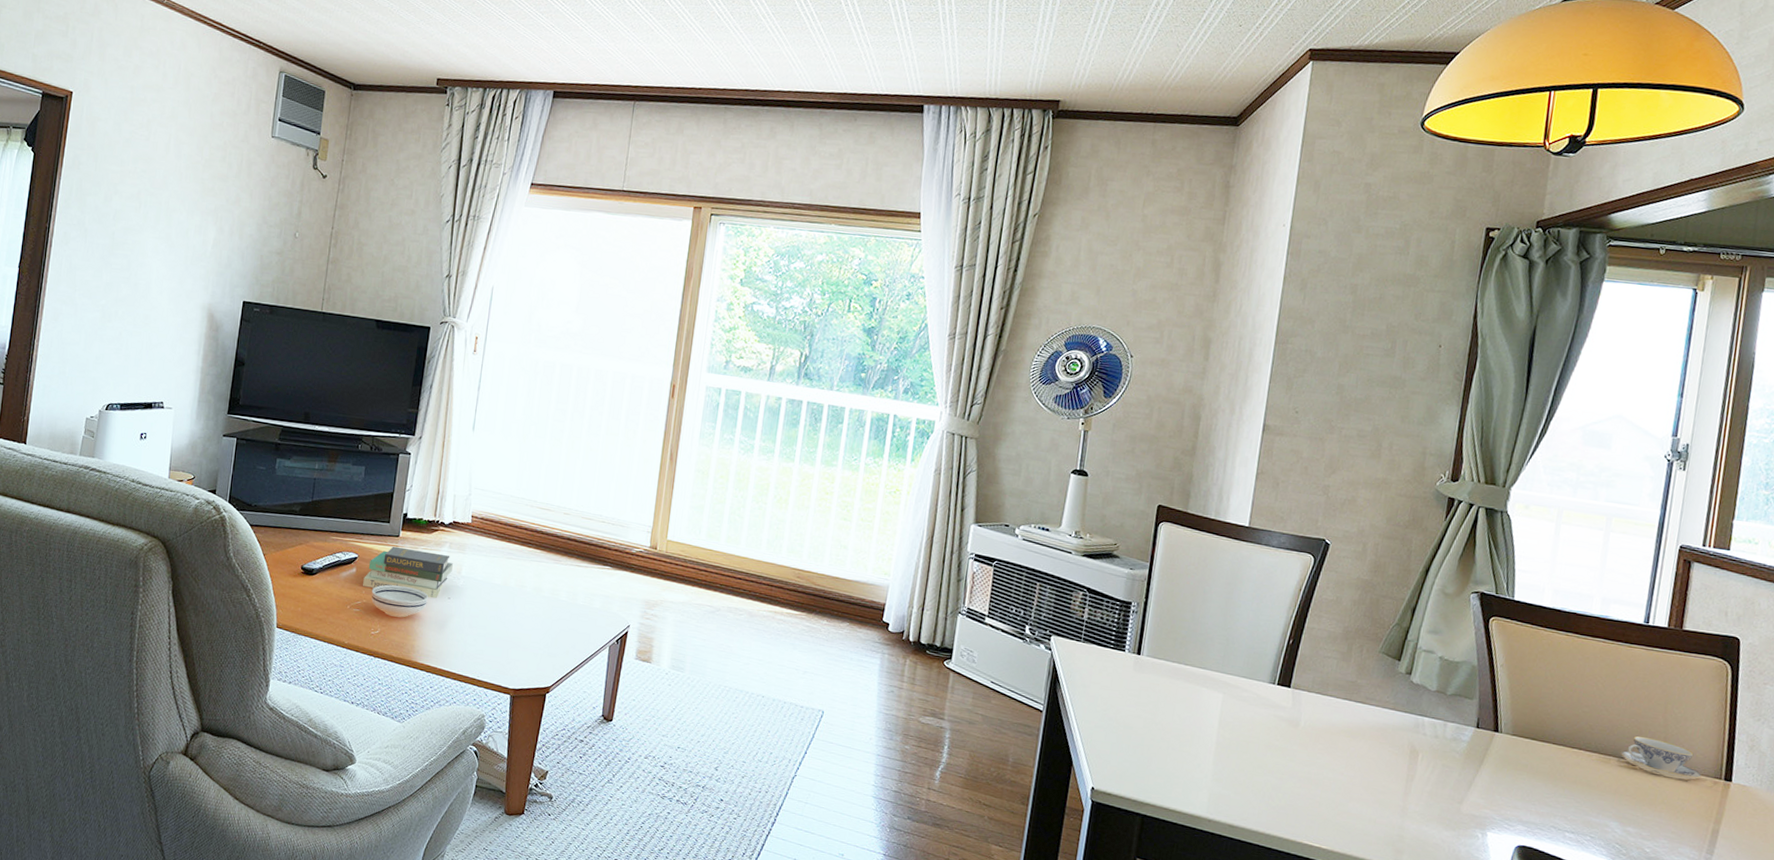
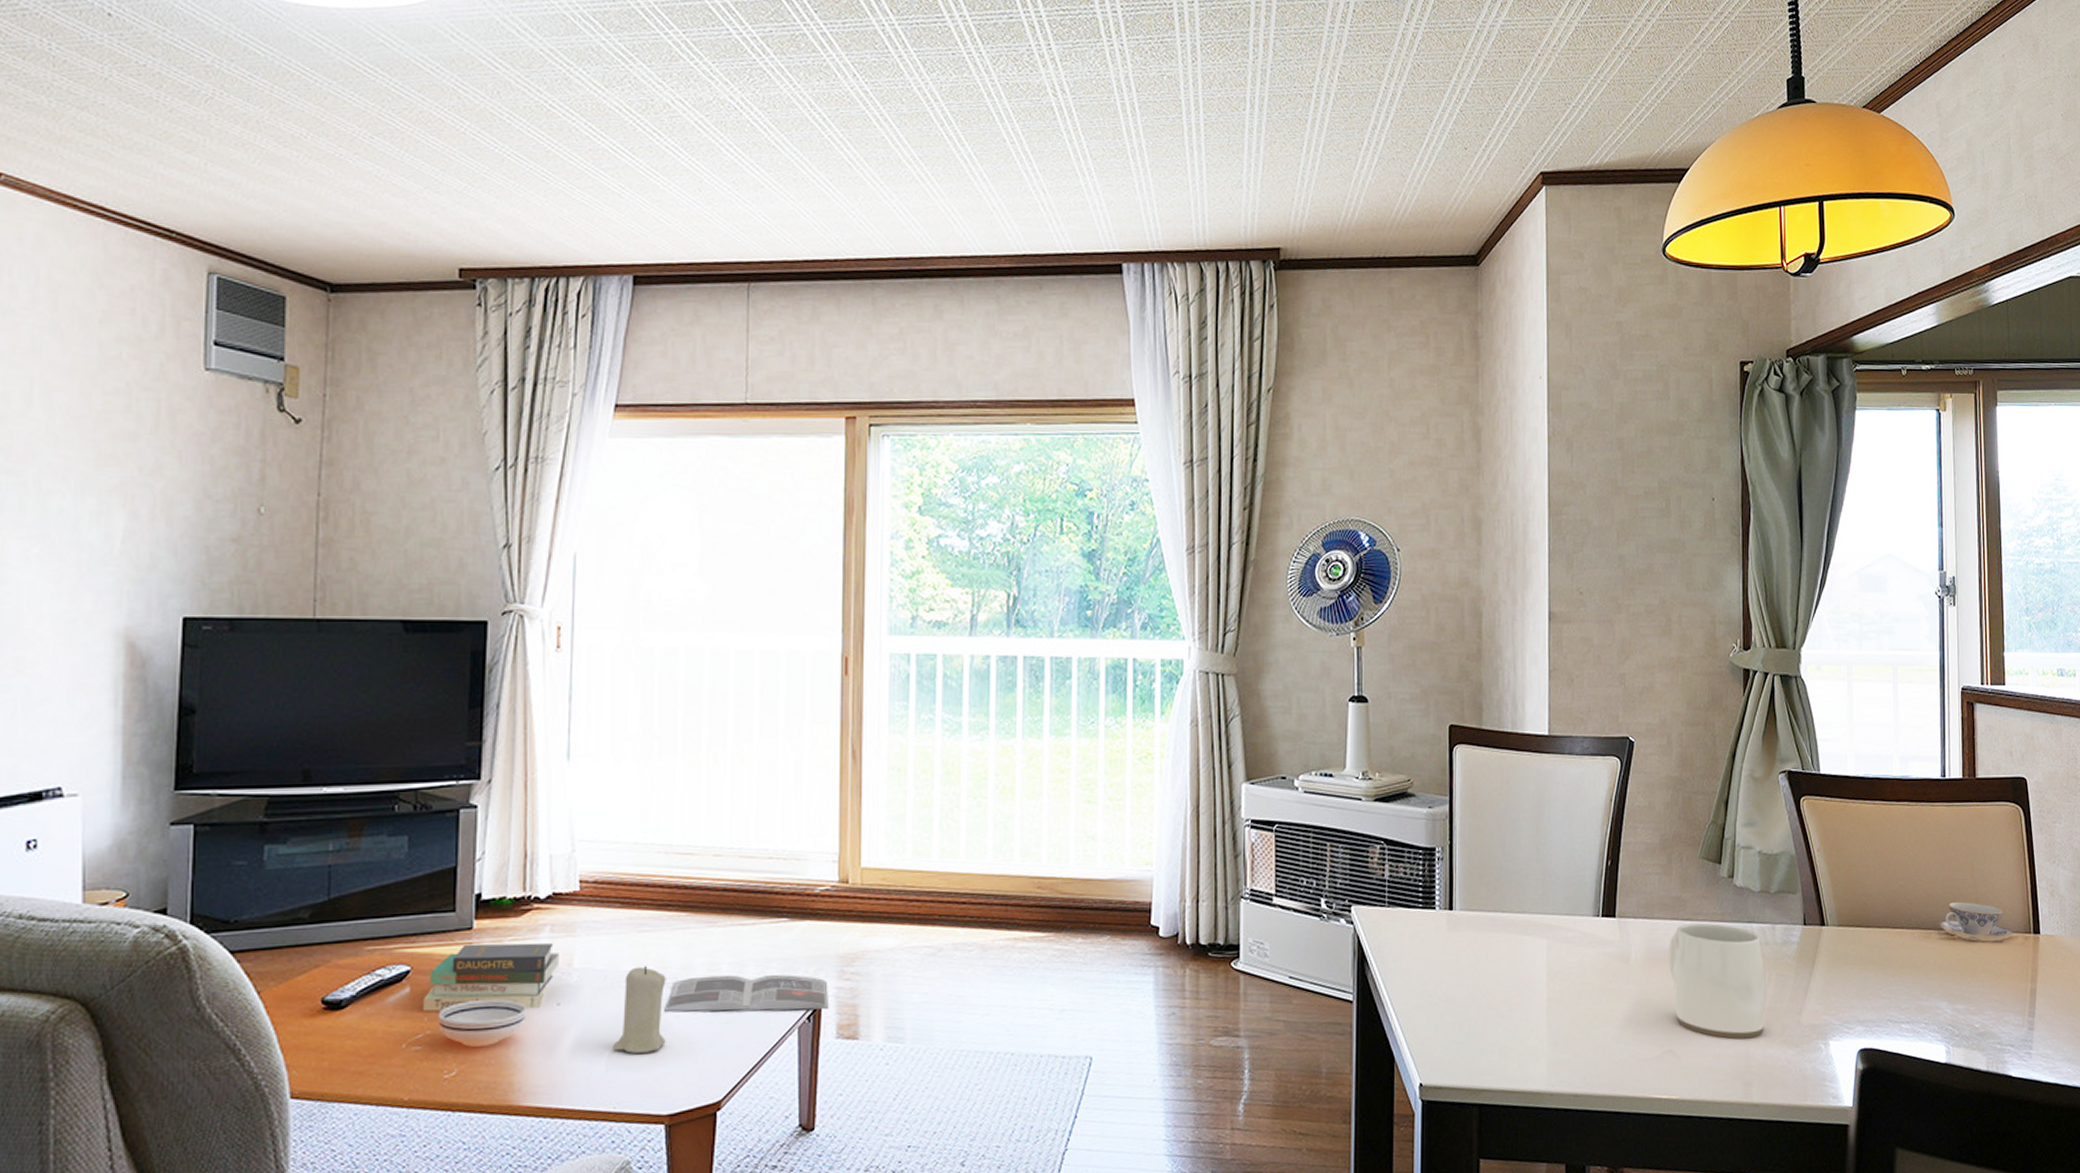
candle: none [481,582,522,644] -> present [612,966,666,1053]
magazine: none [518,596,634,637] -> present [664,974,830,1012]
mug: none [1335,705,1432,814] -> present [1668,923,1766,1039]

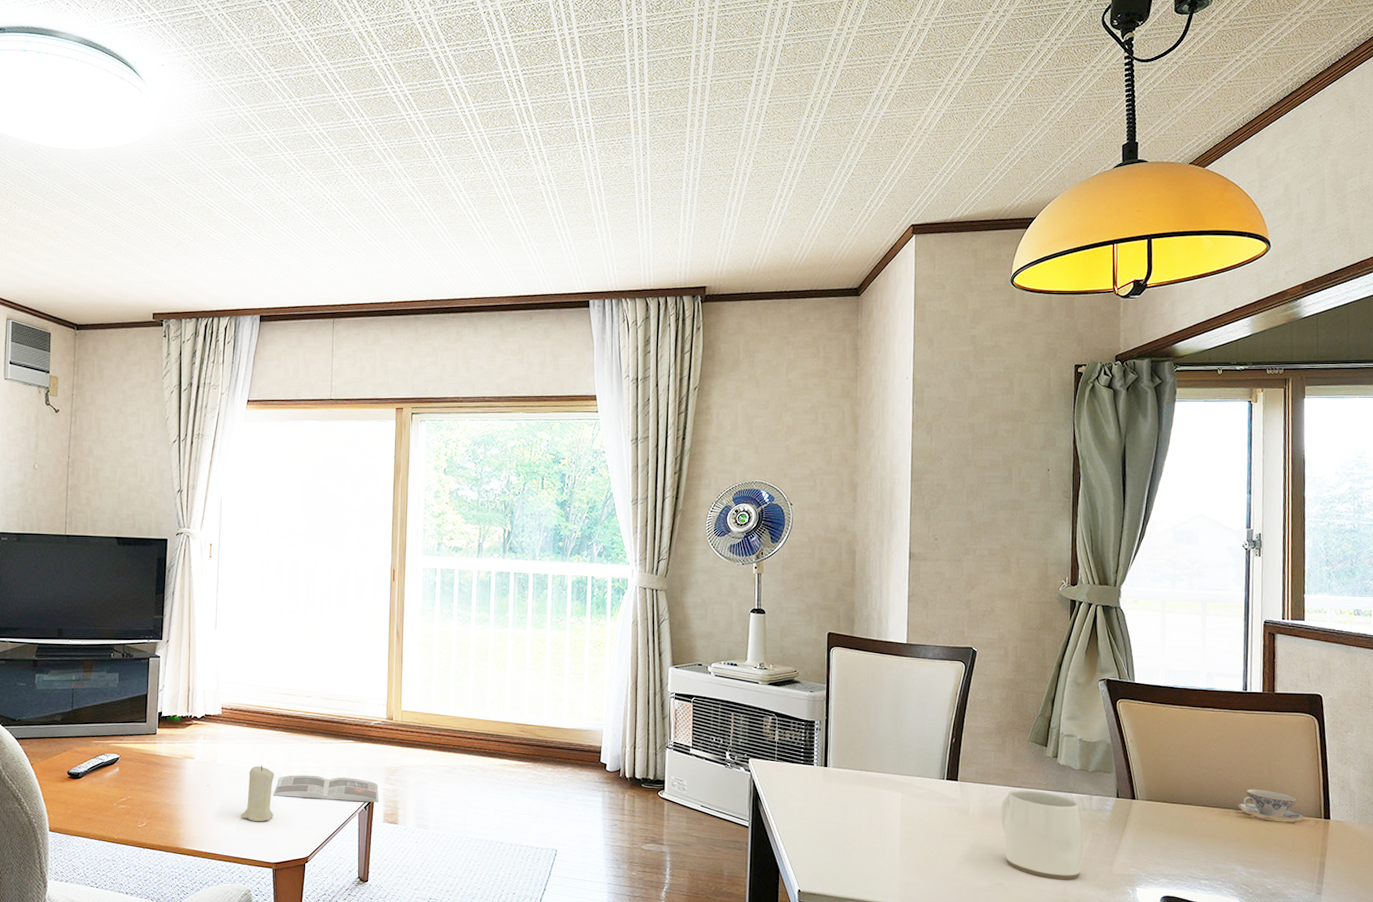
books: present [422,943,559,1012] -> none [126,743,208,787]
bowl: present [437,998,528,1047] -> none [135,779,189,809]

